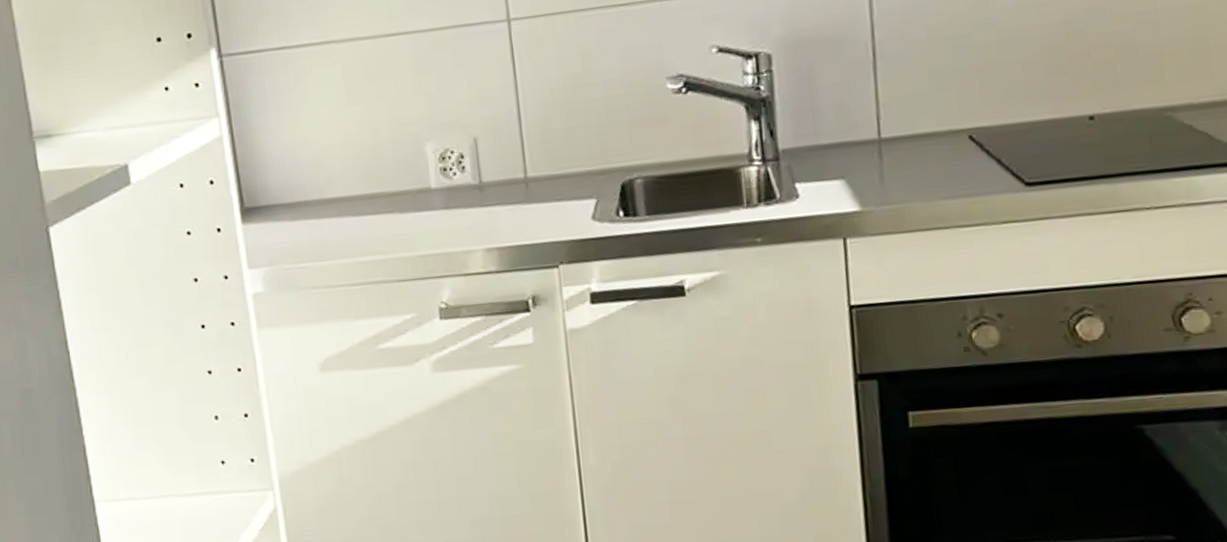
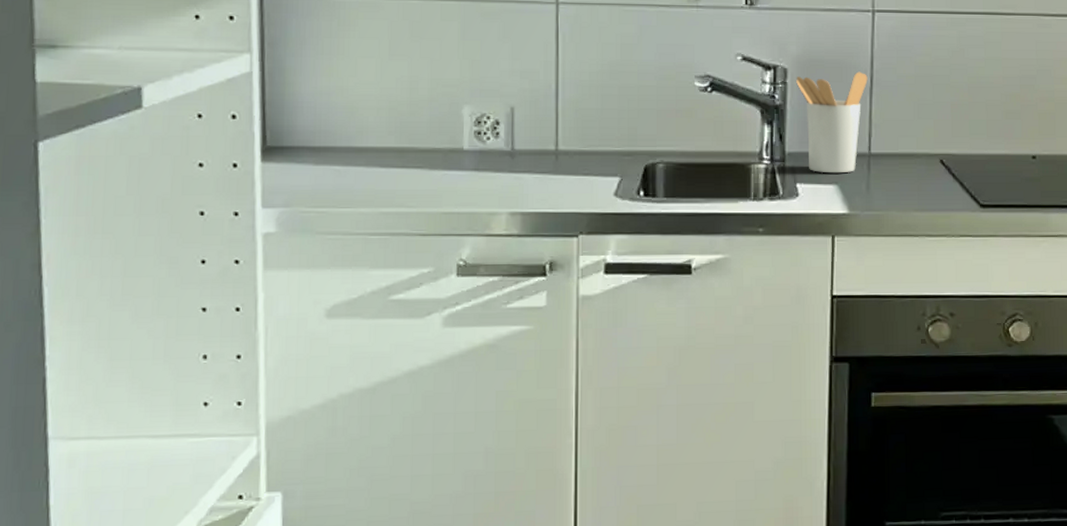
utensil holder: none [783,45,870,168] -> present [796,71,868,174]

